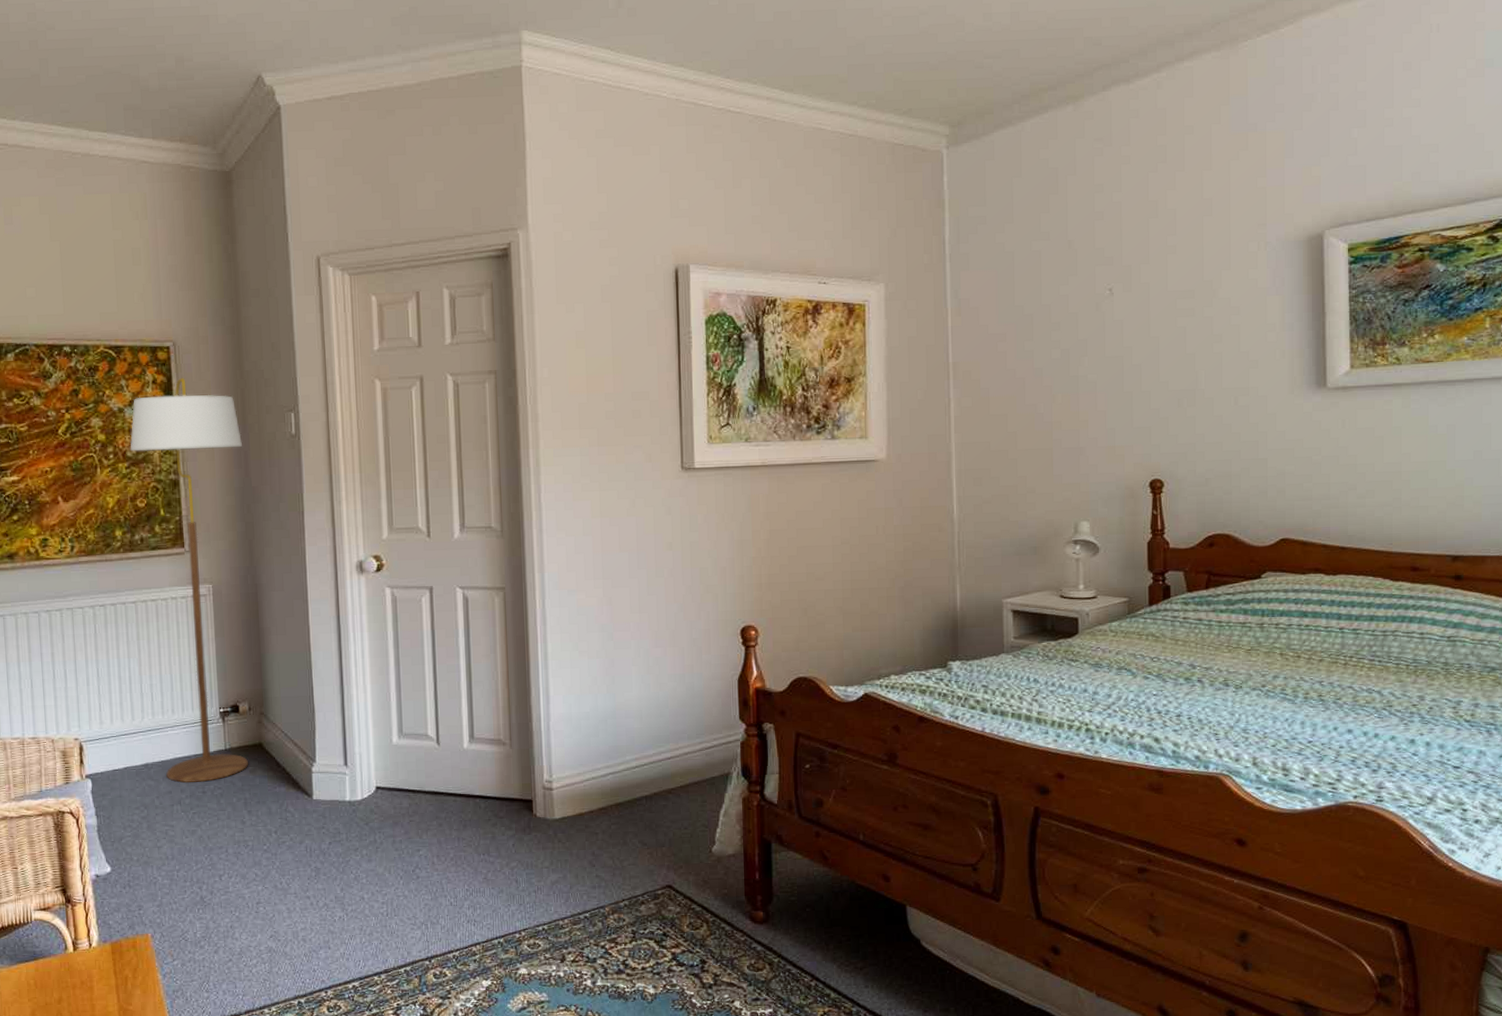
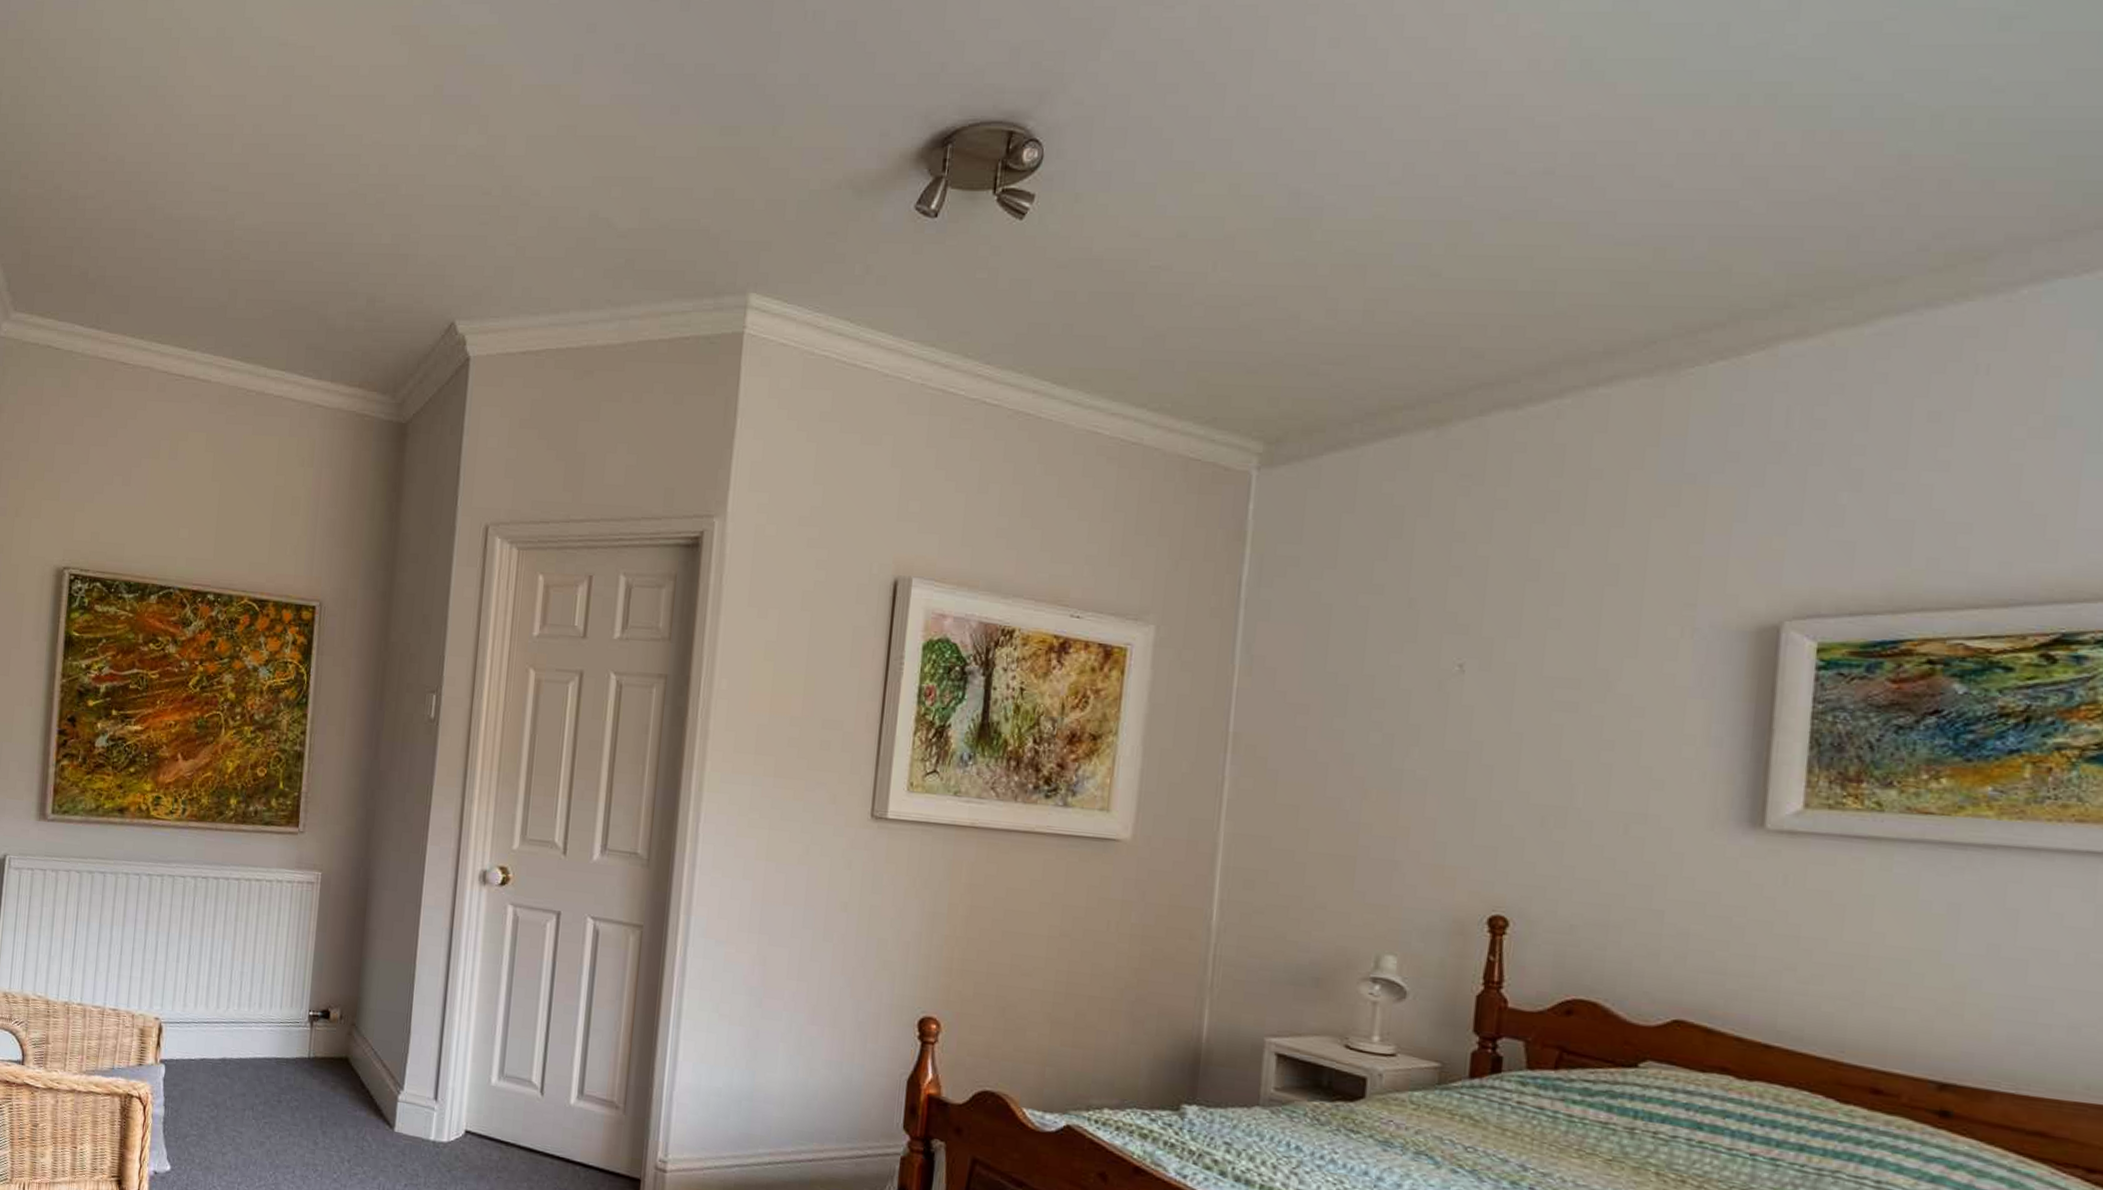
floor lamp: present [130,377,248,783] -> none [243,641,377,1090]

